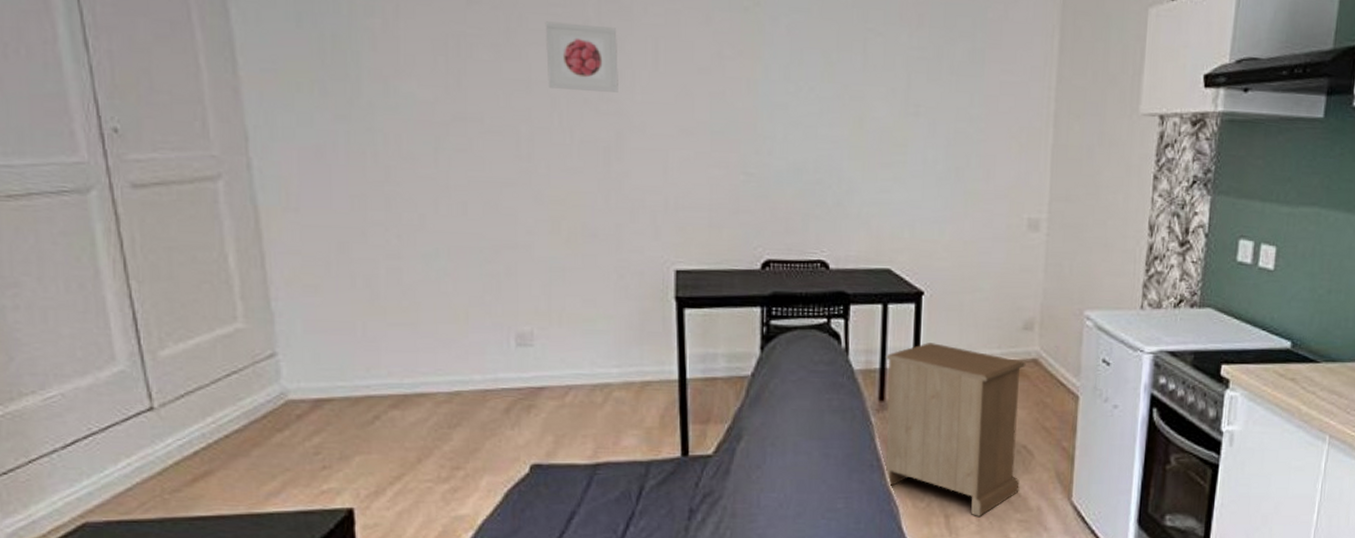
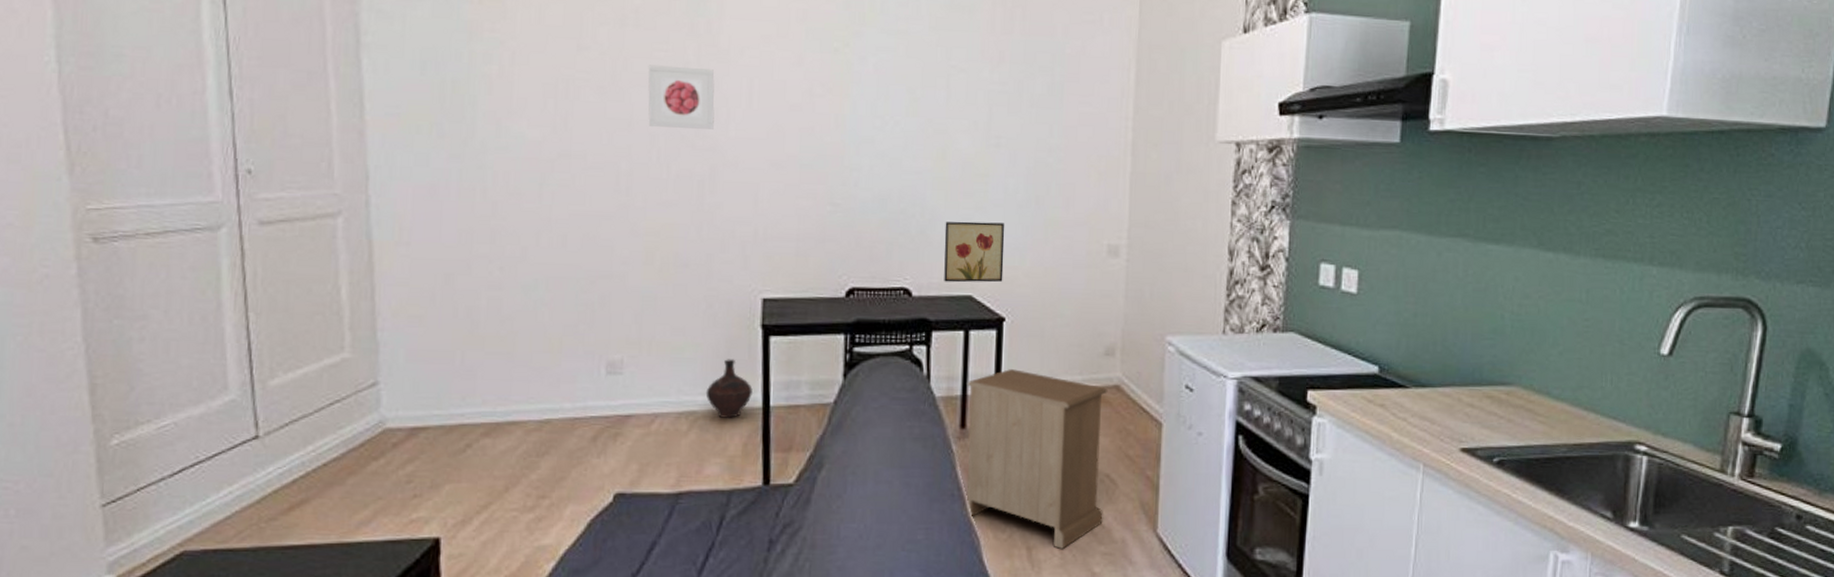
ceramic jug: none [620,331,668,391] -> present [705,359,753,418]
wall art: none [861,193,924,256] -> present [944,221,1005,283]

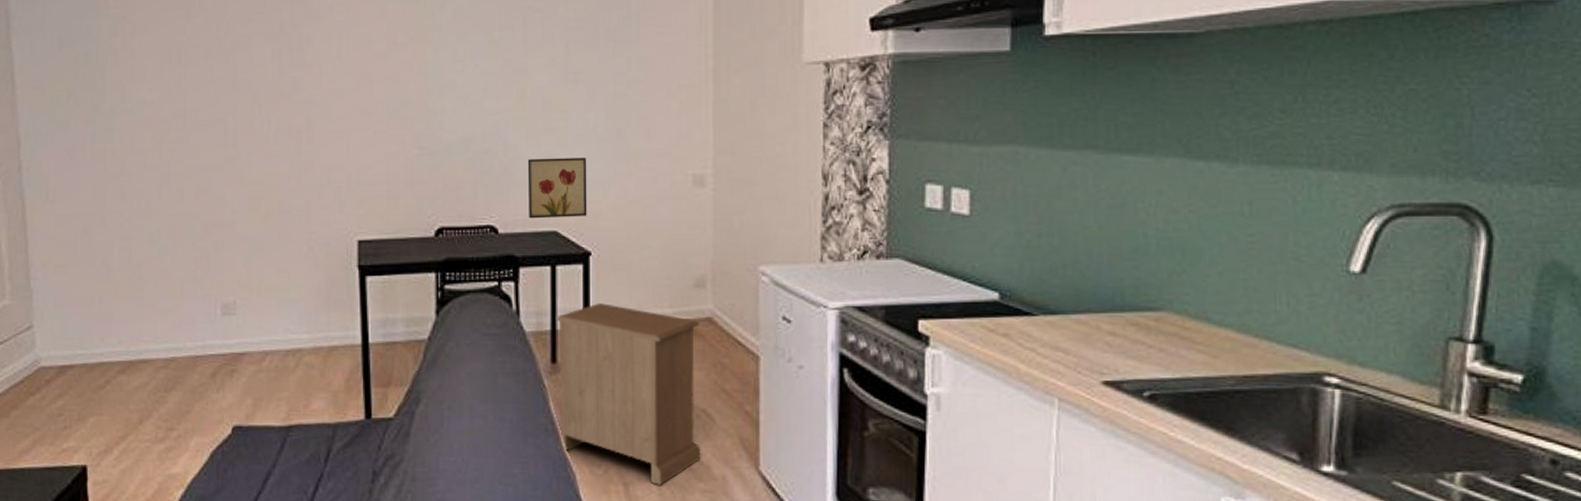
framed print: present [648,65,715,129] -> none [248,27,308,84]
ceramic jug: present [705,359,753,418] -> none [310,299,352,355]

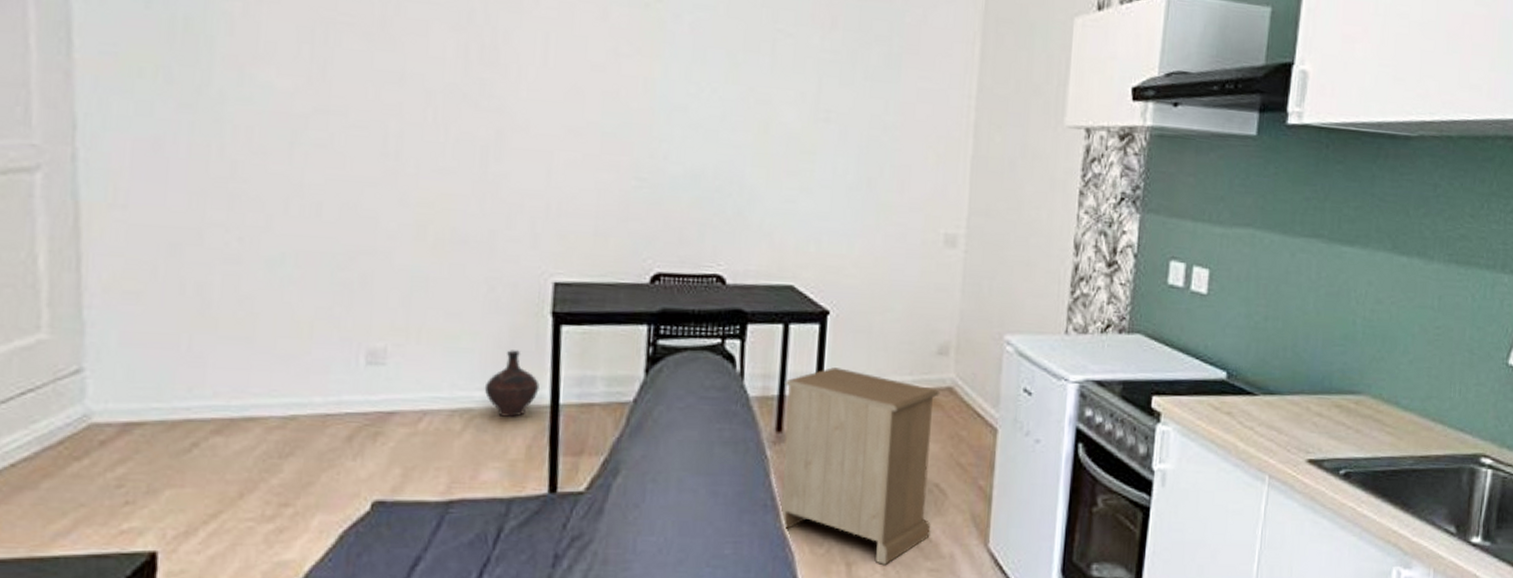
ceramic jug: none [310,299,352,355] -> present [484,350,540,417]
wall art: present [527,158,587,219] -> none [762,202,833,272]

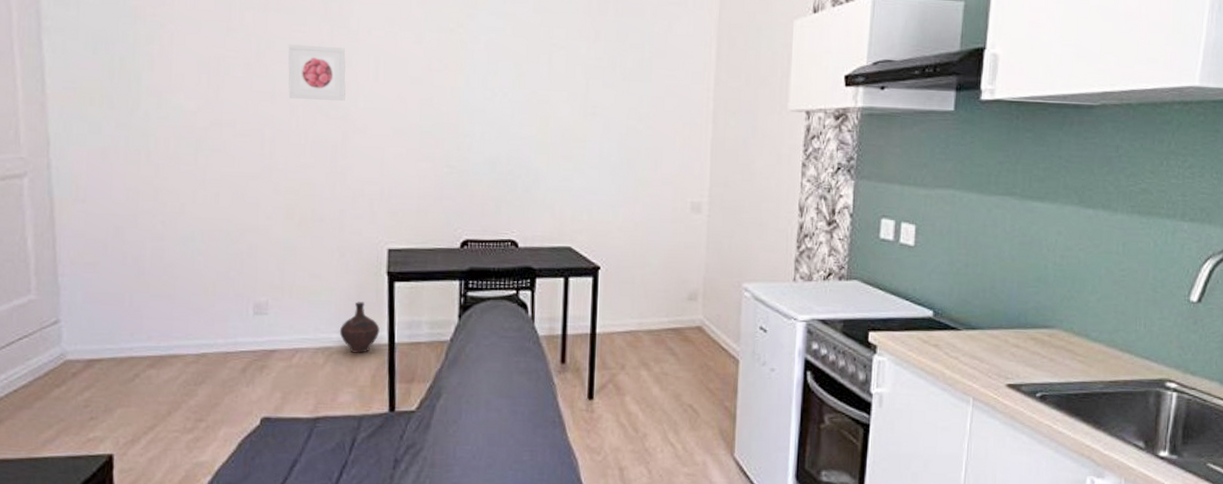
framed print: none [424,10,504,88] -> present [288,44,346,101]
nightstand: present [780,367,940,565] -> none [566,312,691,470]

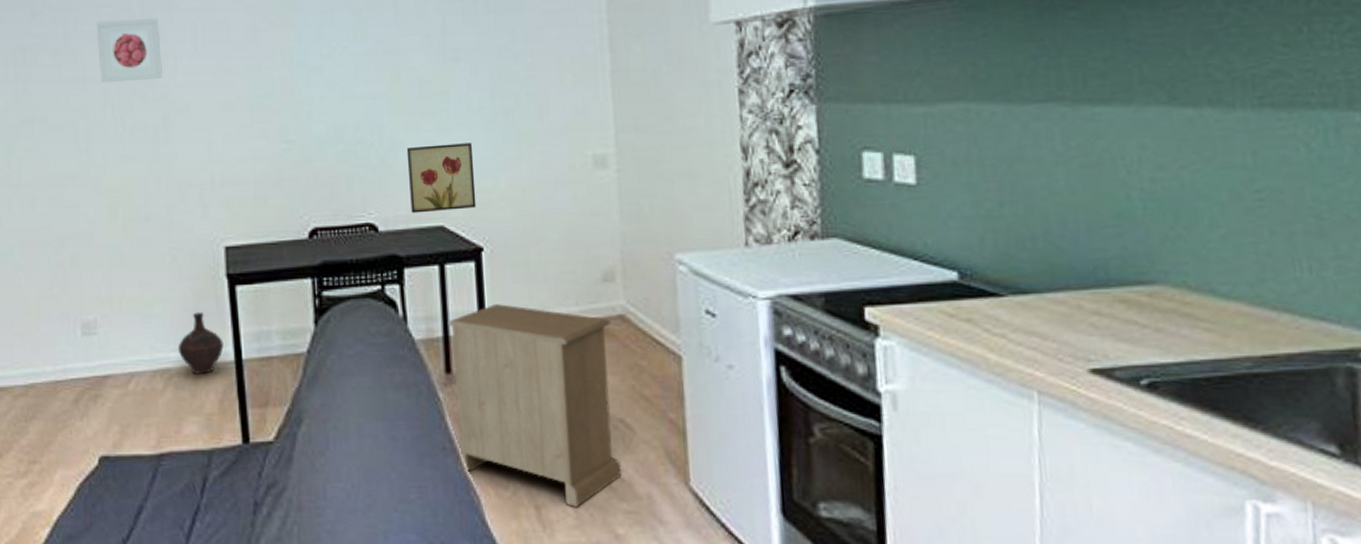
wall art: none [546,181,600,235] -> present [406,143,477,213]
nightstand: none [566,312,691,470] -> present [448,304,622,507]

